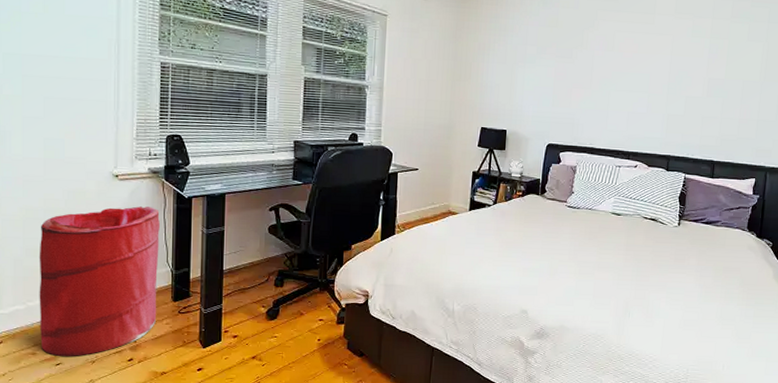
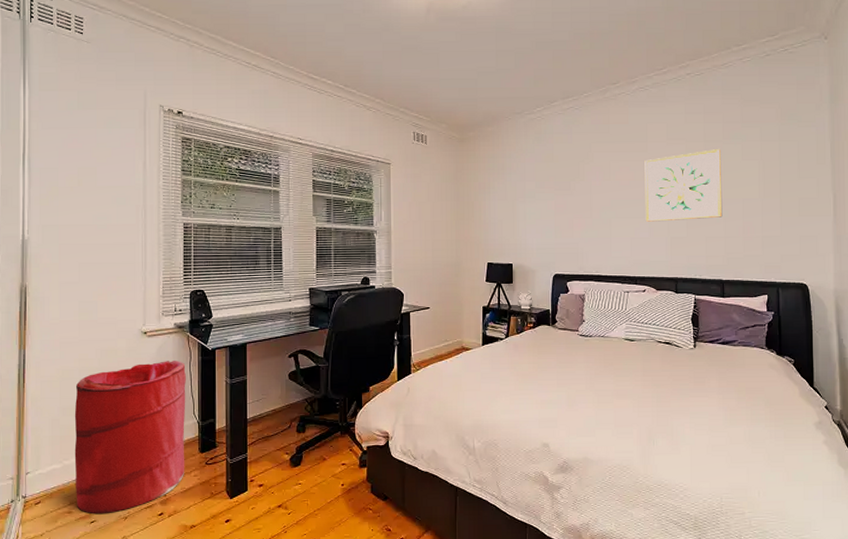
wall art: none [644,26,727,98] -> present [644,148,723,222]

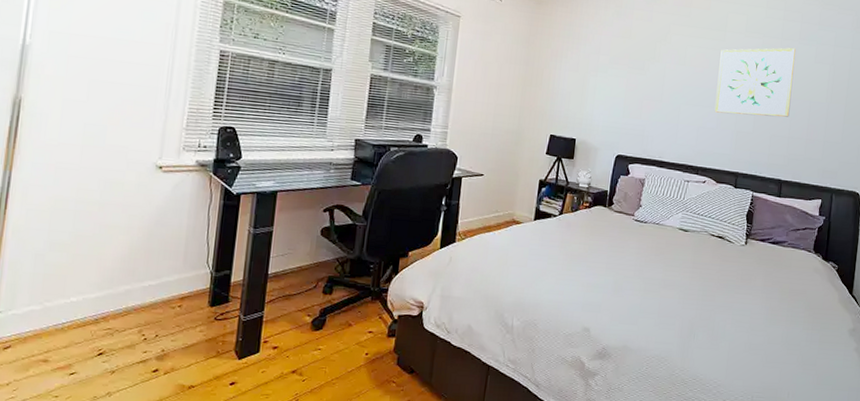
laundry hamper: present [74,361,186,514] -> none [55,201,204,366]

